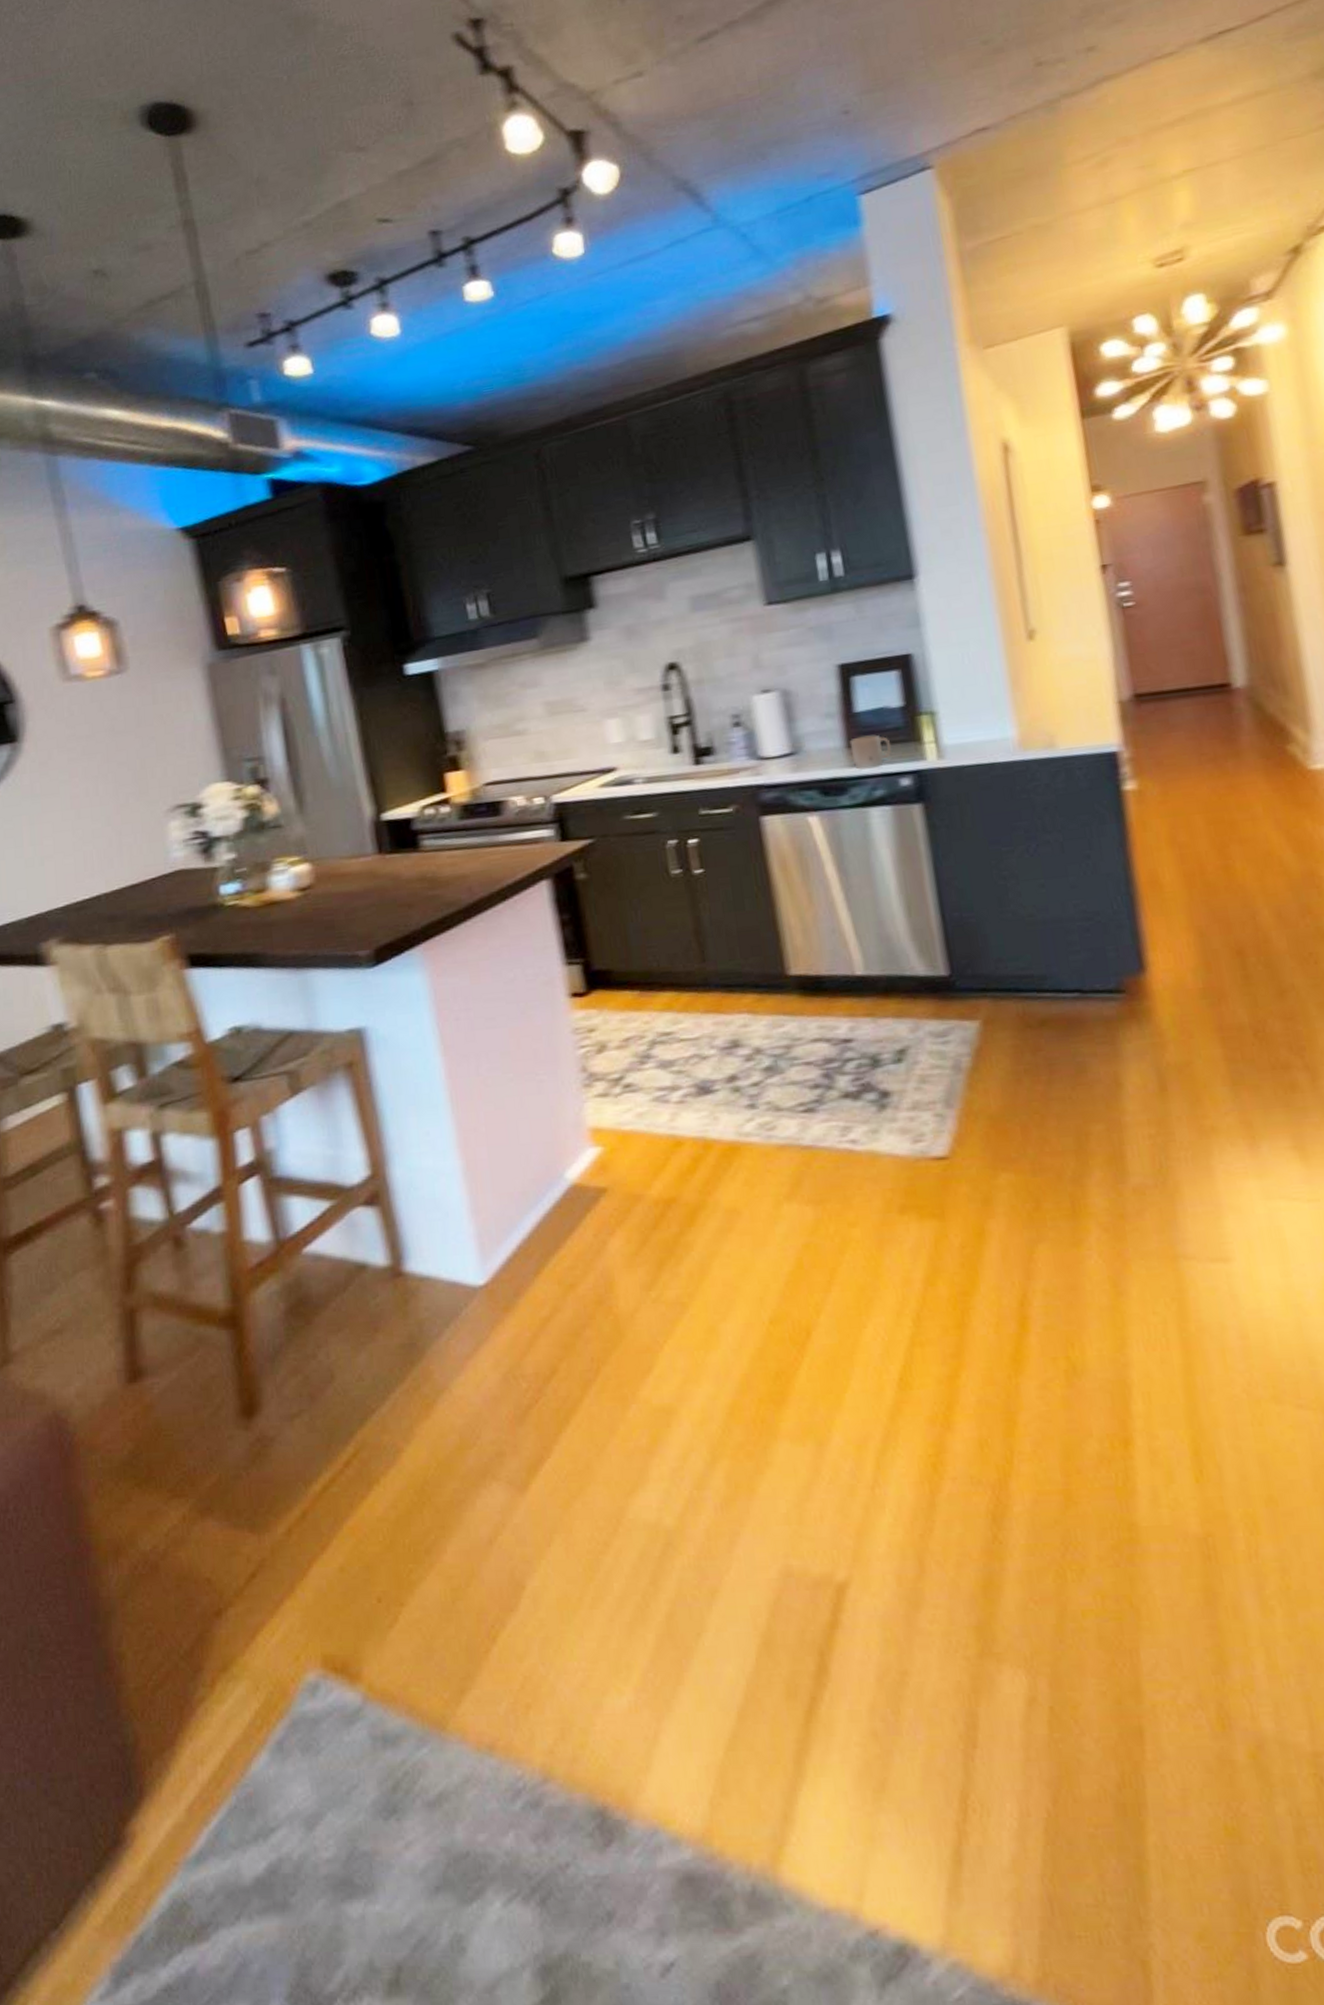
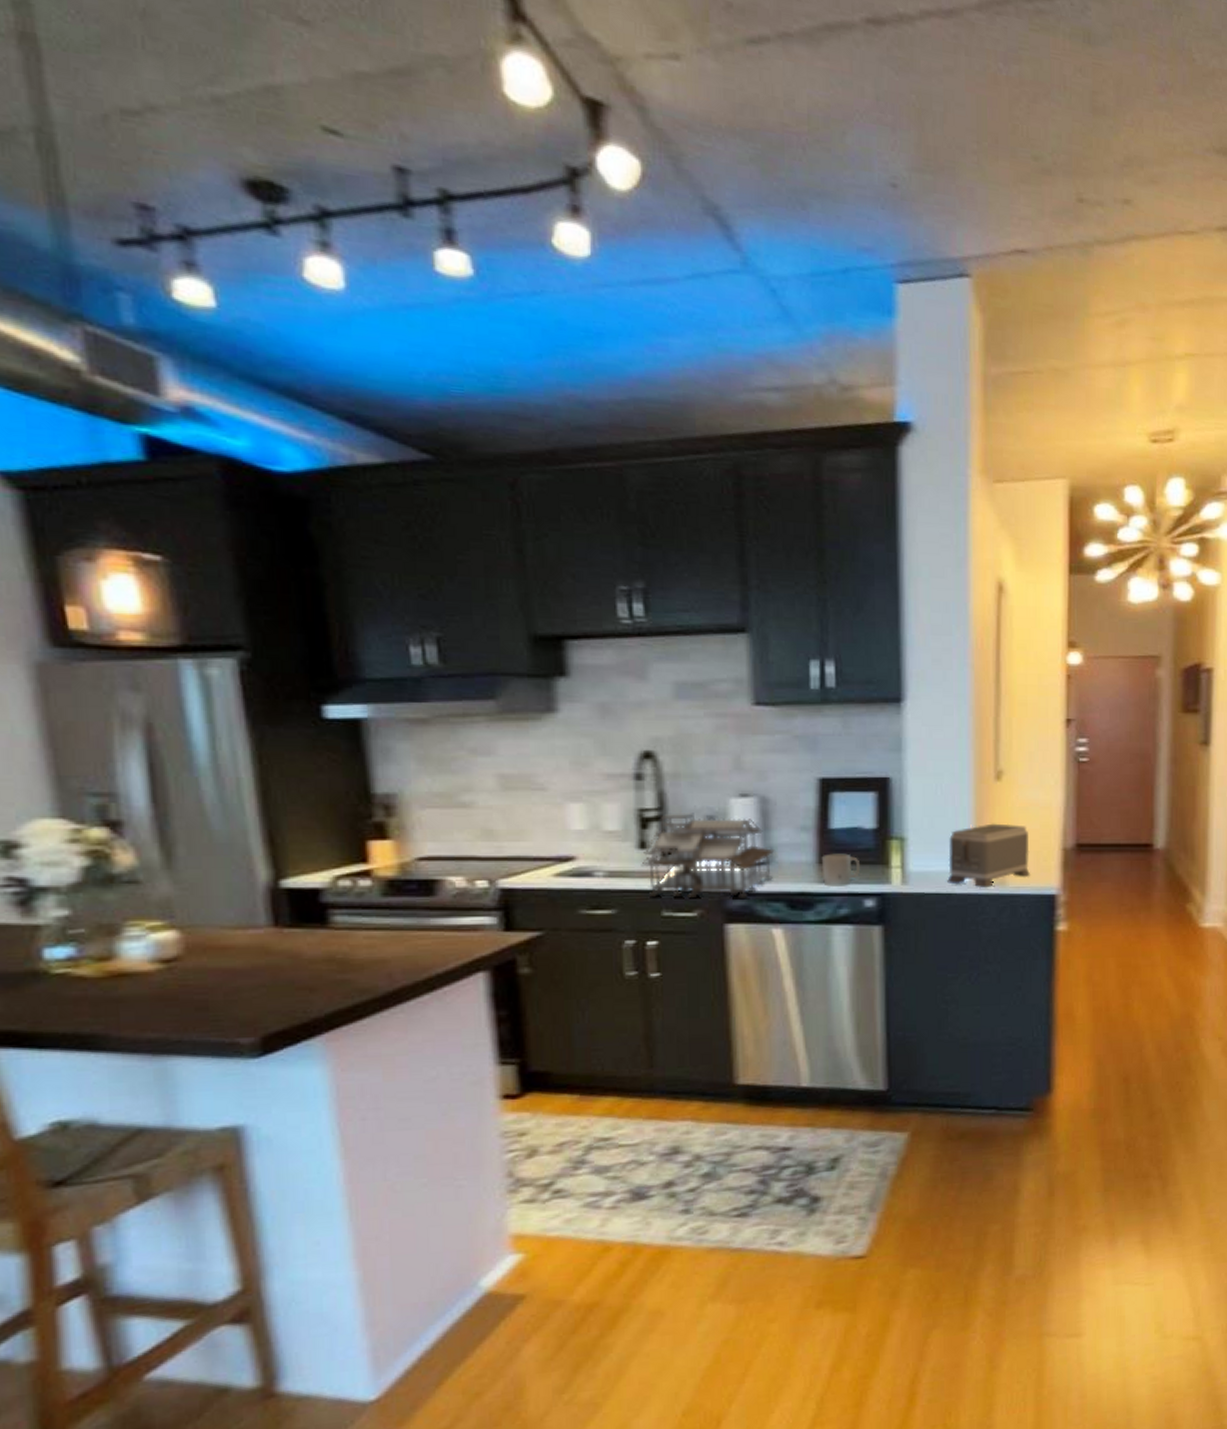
dish rack: none [675,713,803,797] -> present [641,813,775,899]
toaster: none [984,682,1084,755] -> present [947,823,1031,889]

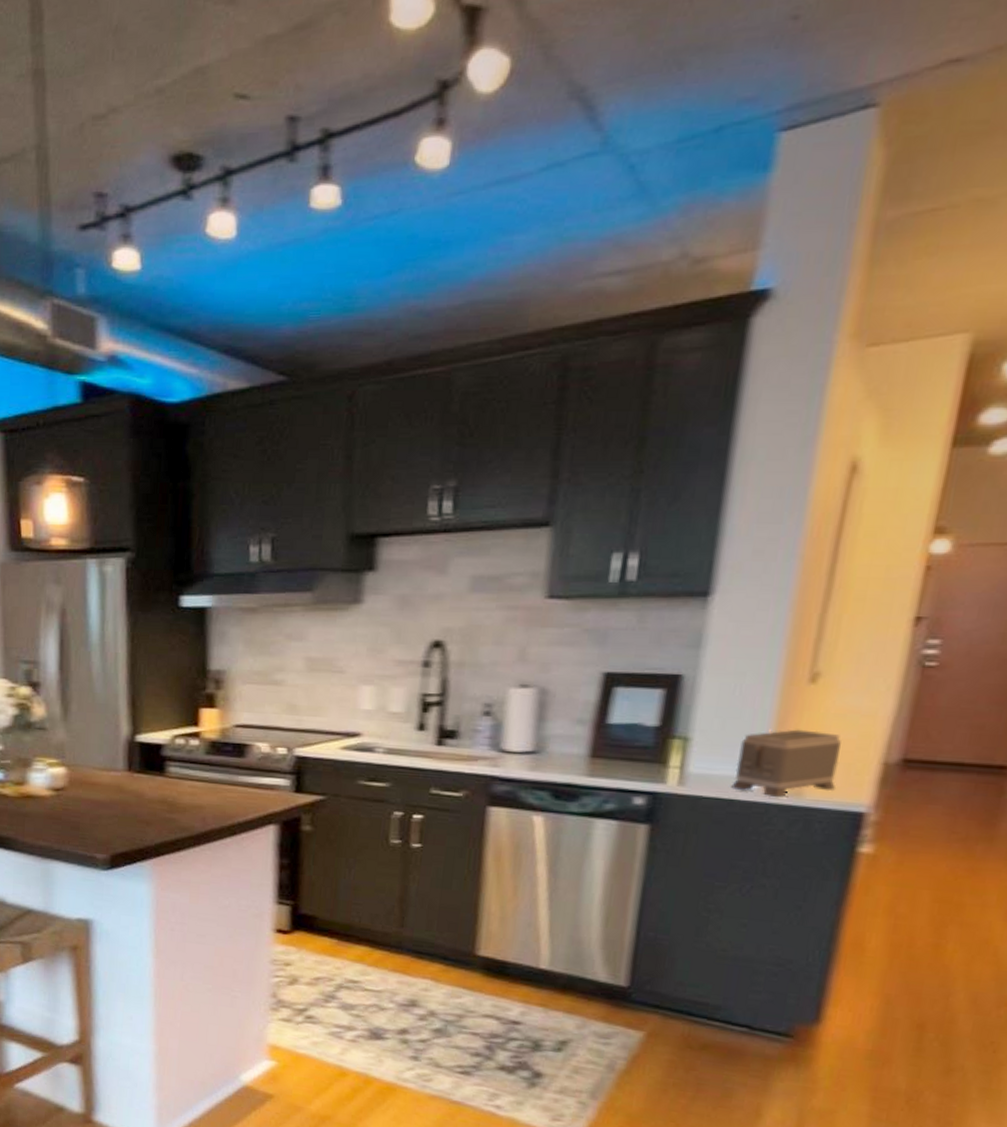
dish rack: present [641,813,775,899] -> none [417,699,547,784]
mug: present [821,853,861,888] -> none [592,748,636,782]

